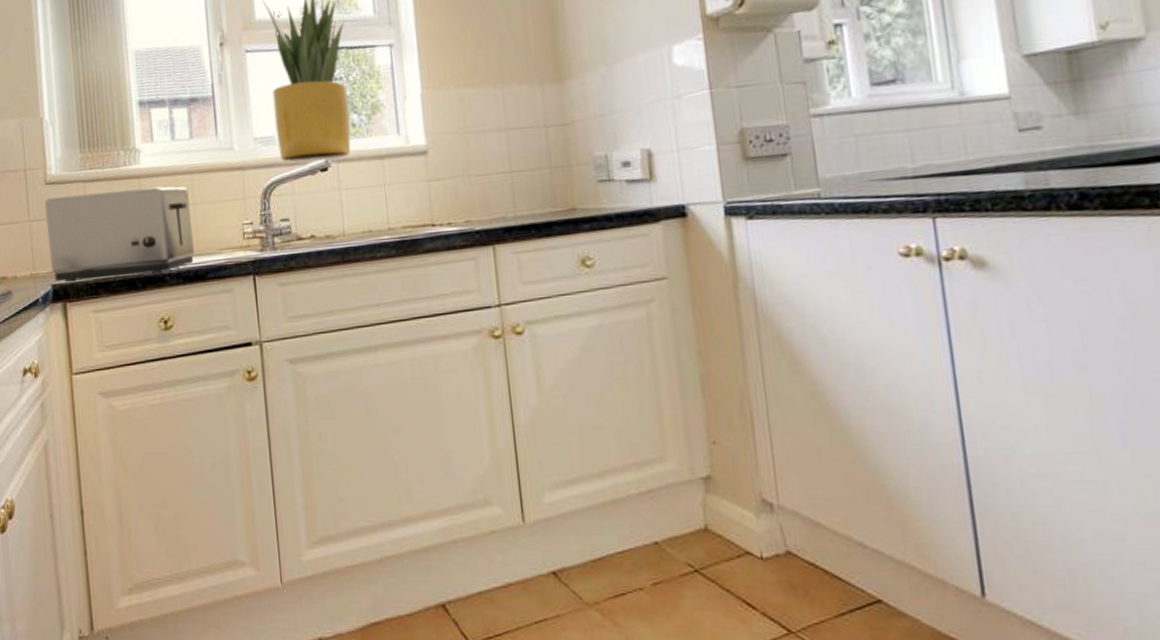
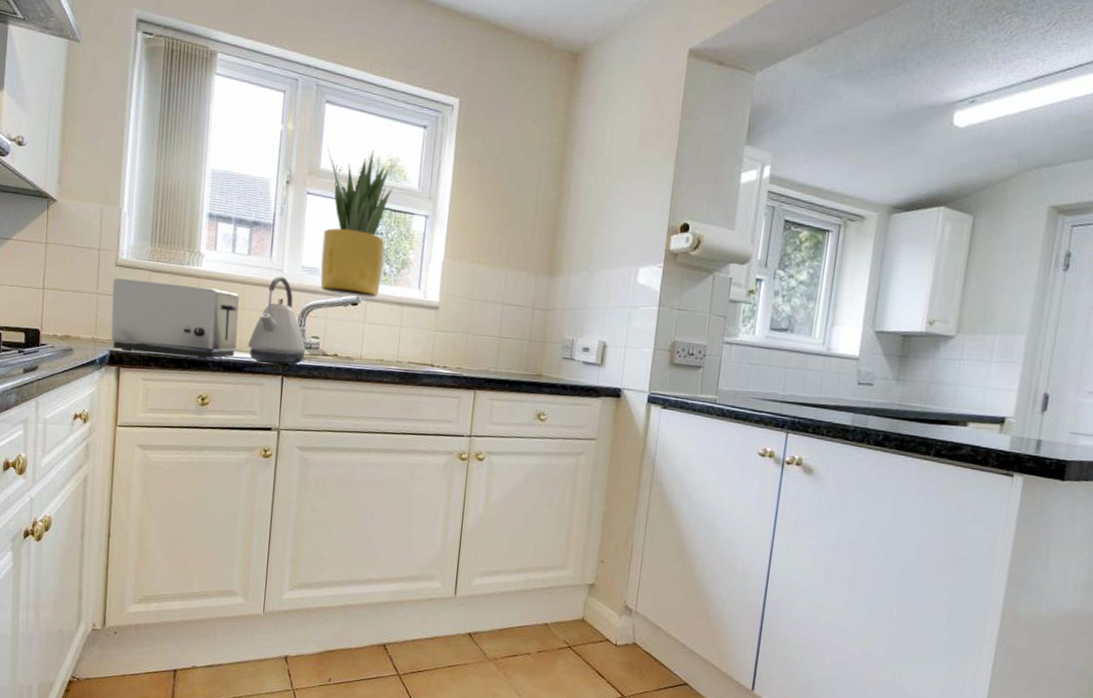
kettle: none [207,154,276,264] -> present [248,275,306,365]

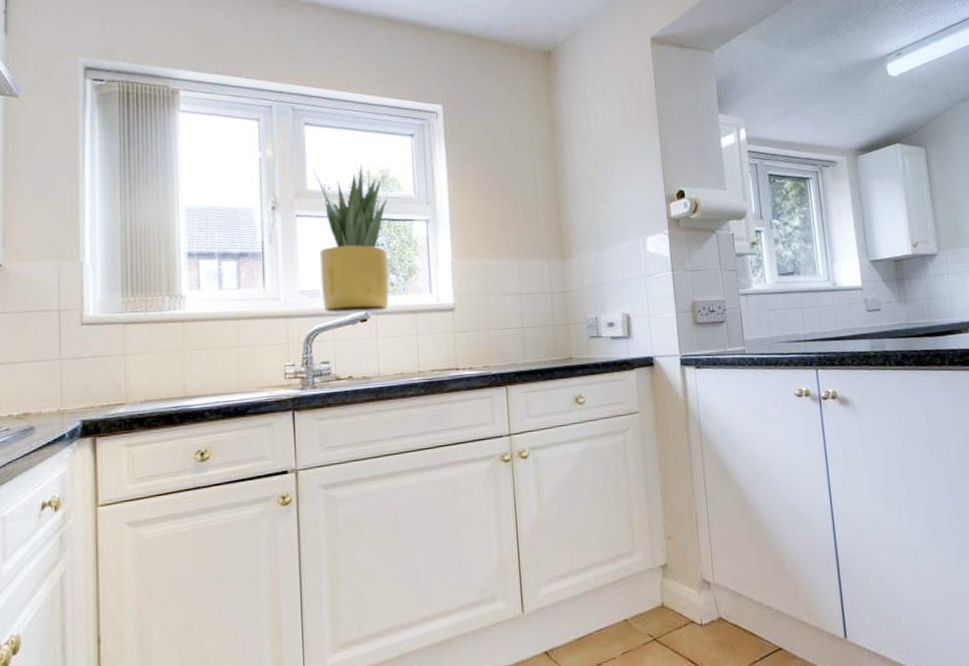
toaster: present [111,278,239,359] -> none [79,330,236,418]
kettle: present [248,275,306,365] -> none [249,304,316,401]

